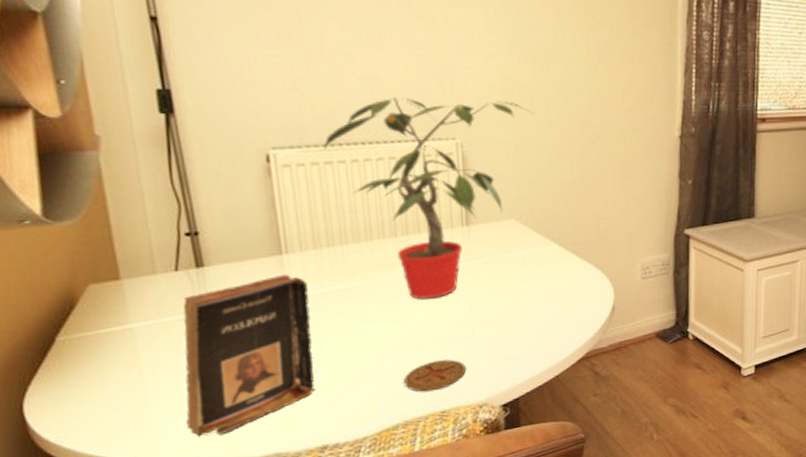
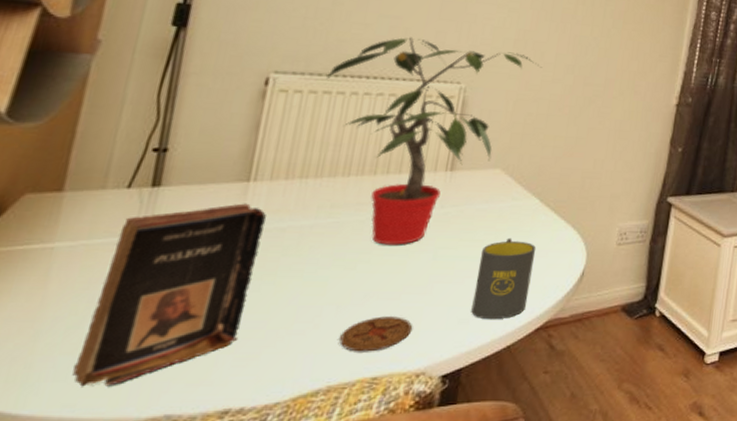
mug: none [514,282,566,356] -> present [471,238,536,320]

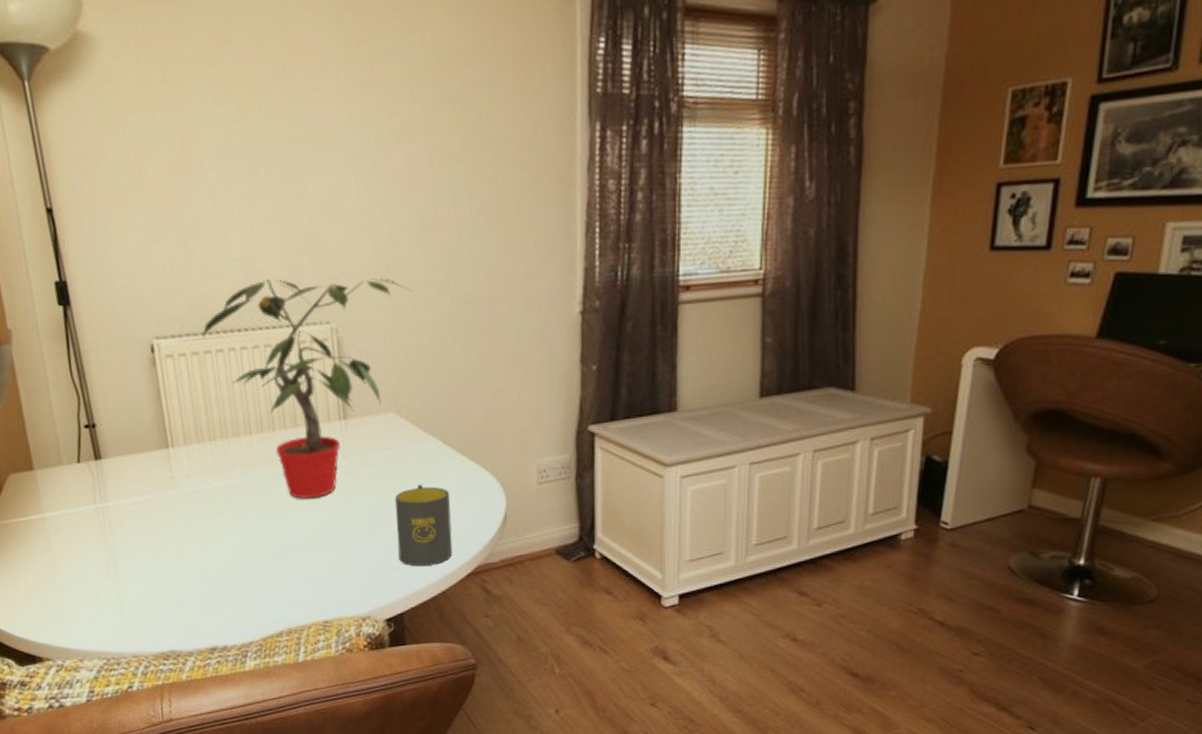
book: present [72,203,266,387] -> none [85,468,203,628]
coaster: present [339,316,412,352] -> none [286,566,347,599]

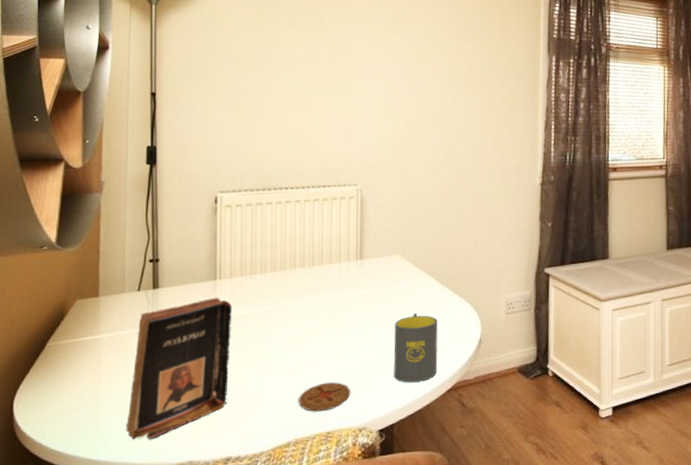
book: none [85,468,203,628] -> present [126,297,232,440]
potted plant: present [202,278,413,499] -> none [257,151,420,324]
coaster: none [286,566,347,599] -> present [299,382,350,412]

